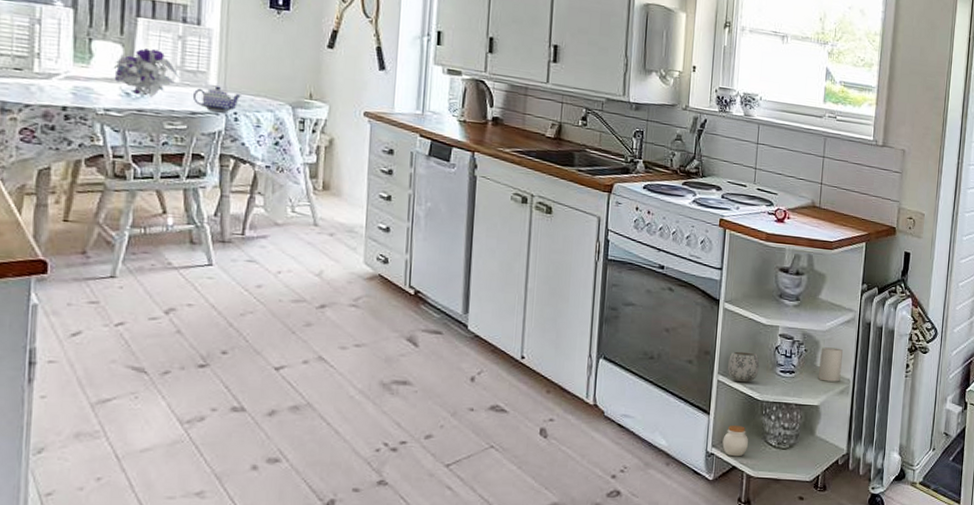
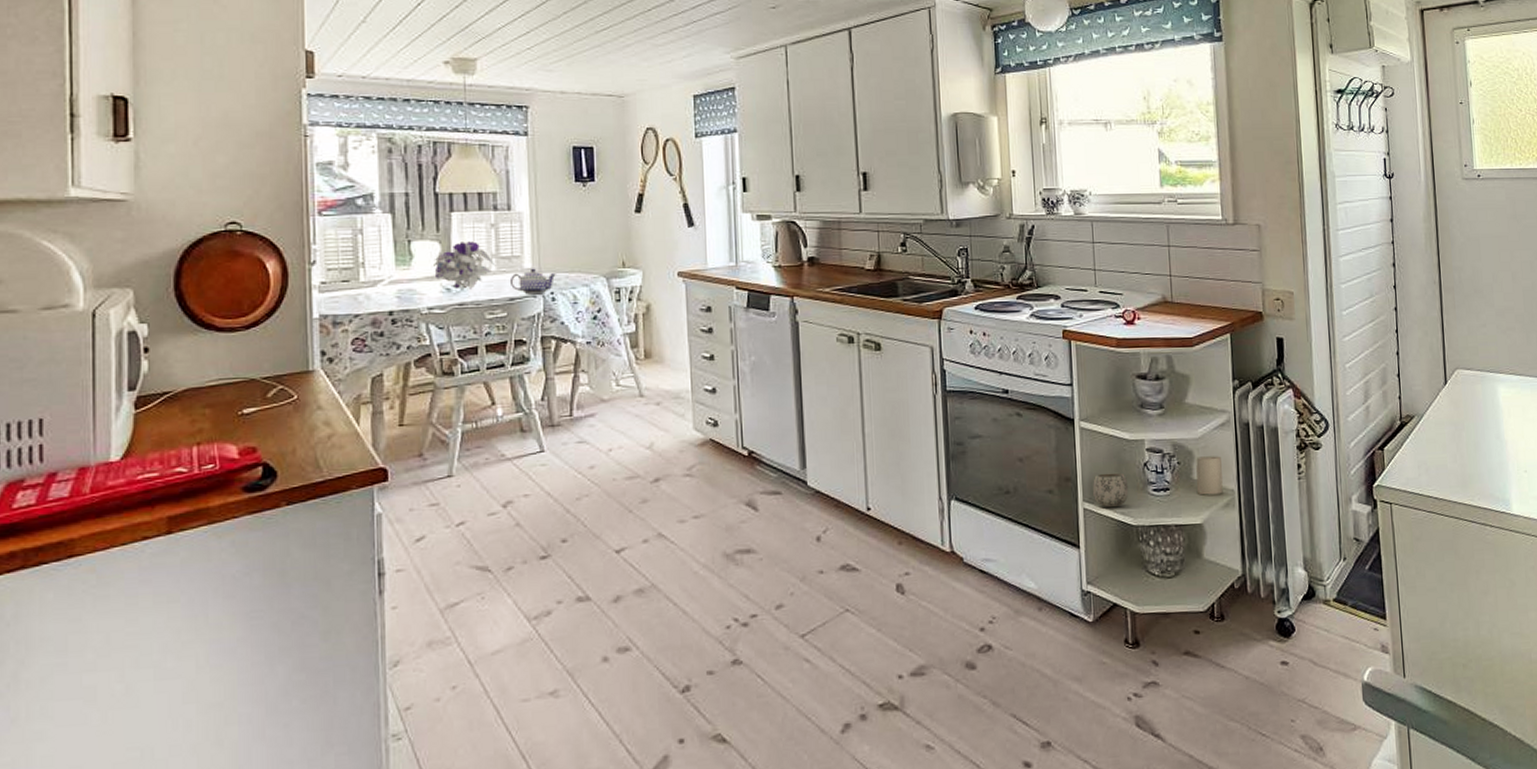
jar: present [722,426,749,457] -> none [1098,557,1129,593]

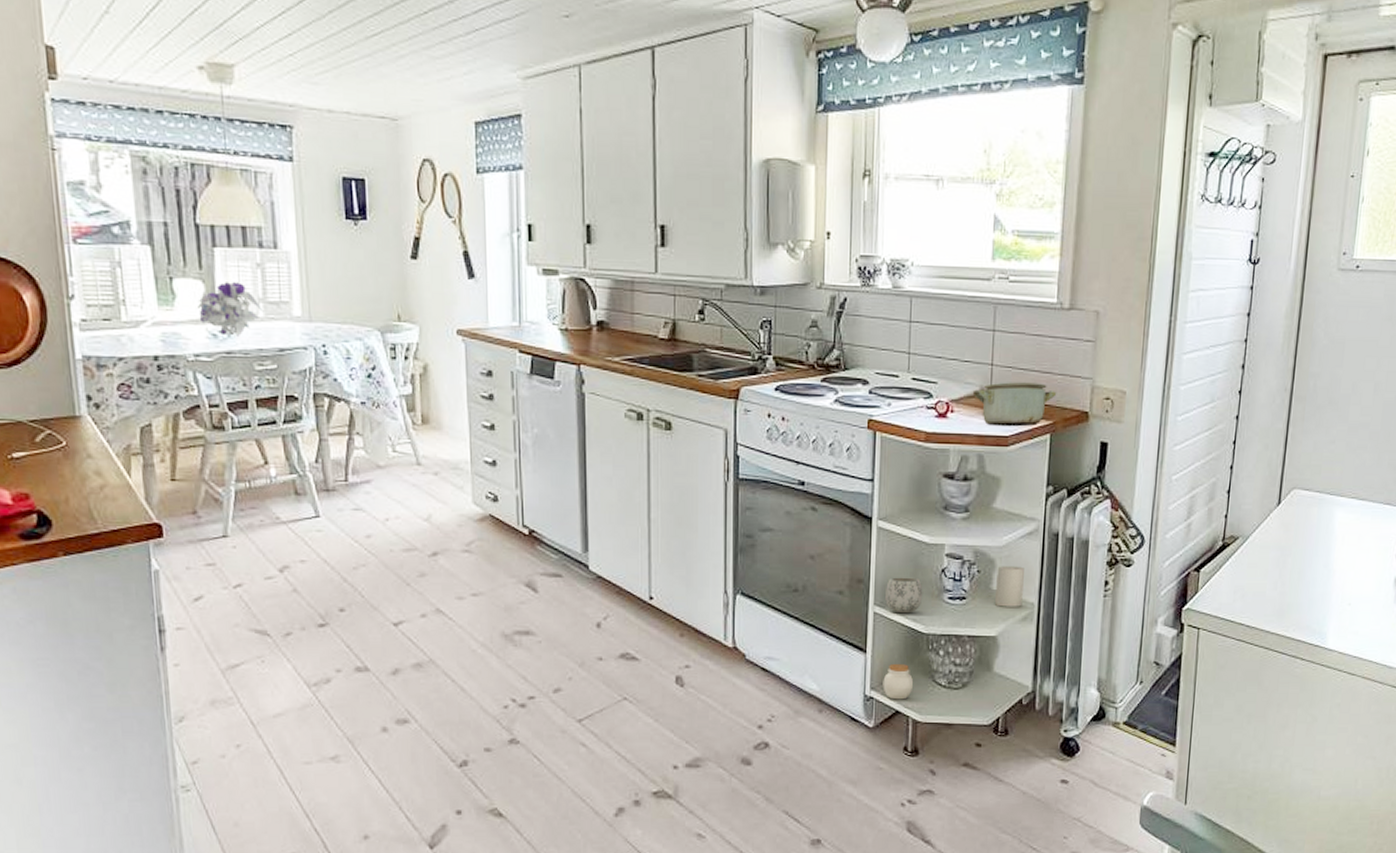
teapot: present [509,268,556,296] -> none [278,316,328,348]
jar: none [1098,557,1129,593] -> present [883,664,914,700]
cooking pot: none [1155,289,1232,330] -> present [972,382,1057,427]

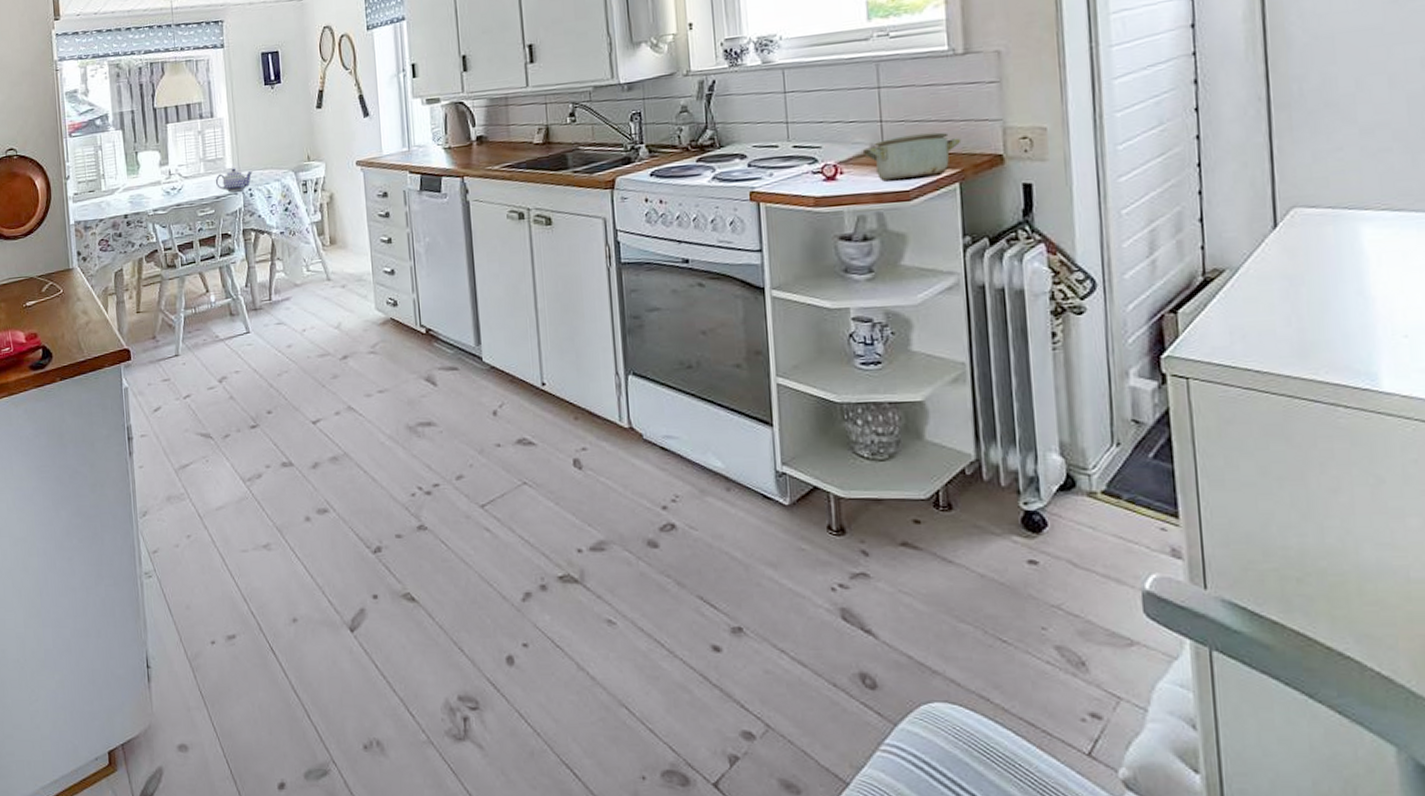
bouquet: present [196,282,264,336] -> none [155,148,204,192]
teapot: none [278,316,328,348] -> present [215,168,253,194]
jar: present [883,664,914,700] -> none [795,436,832,475]
mug: present [885,577,923,614] -> none [787,345,831,384]
cup: present [995,566,1024,607] -> none [915,324,951,369]

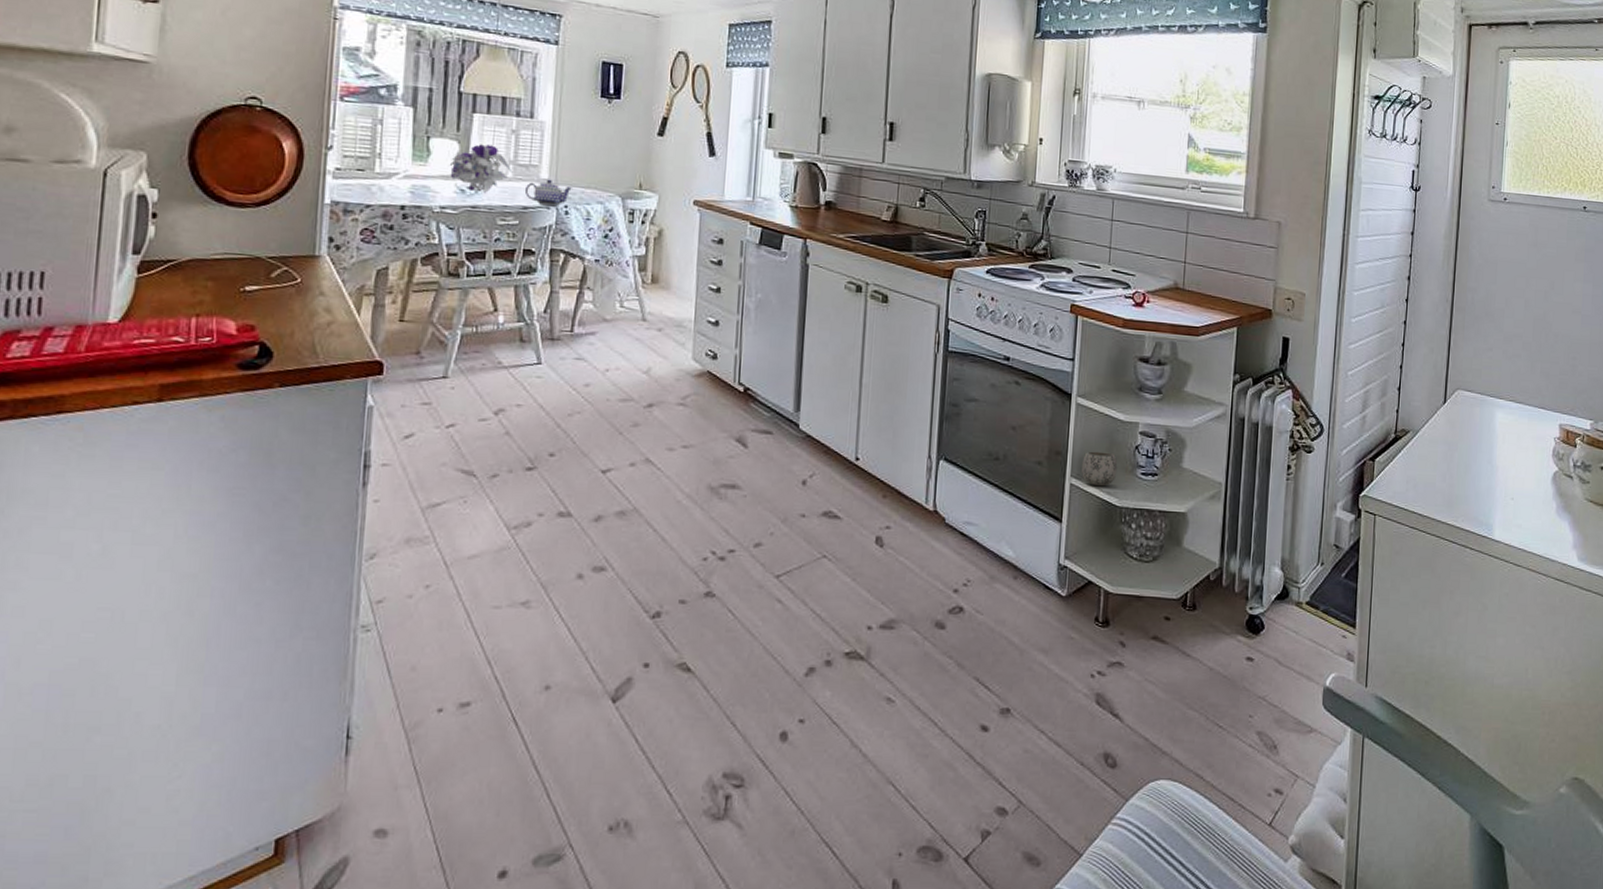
bouquet: none [155,148,204,192] -> present [449,144,513,193]
mug: none [787,345,831,384] -> present [1082,451,1118,487]
cooking pot: present [862,132,962,183] -> none [1167,278,1243,320]

